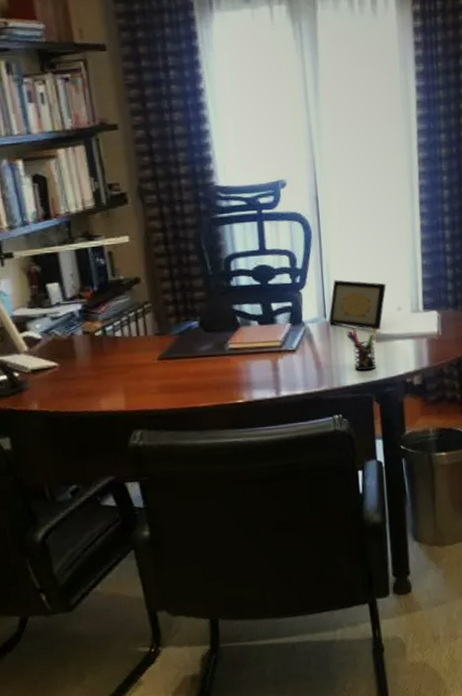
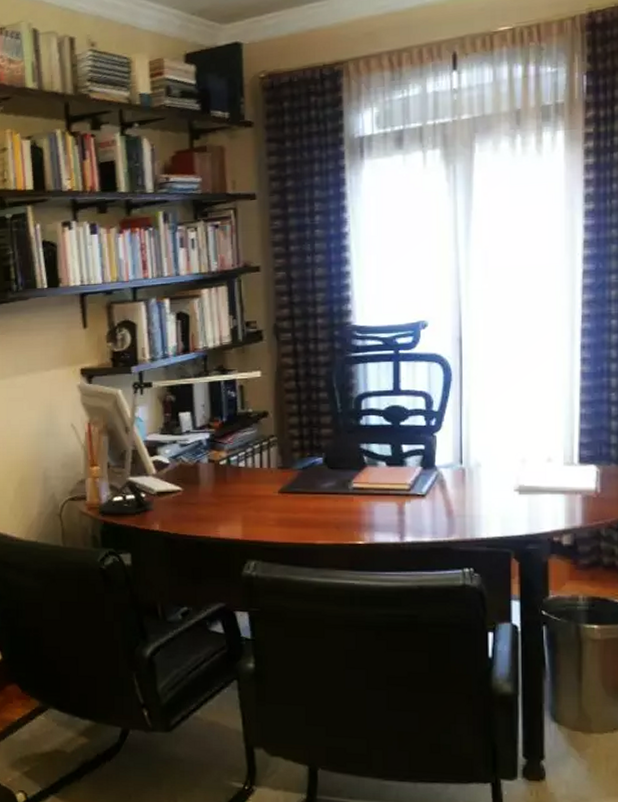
picture frame: present [329,280,386,330] -> none [465,425,535,482]
pen holder: present [346,328,377,371] -> none [484,477,520,524]

